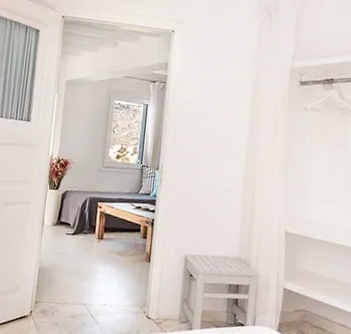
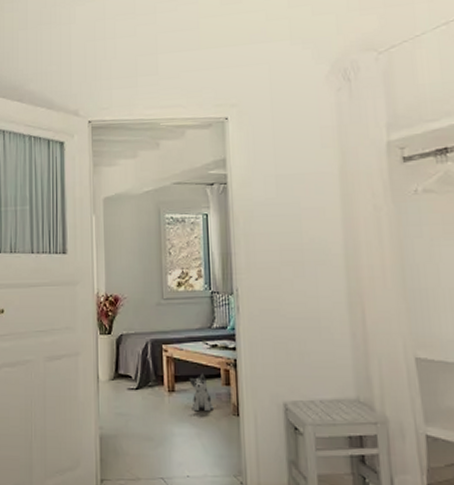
plush toy: none [114,227,132,257] -> present [189,373,214,412]

